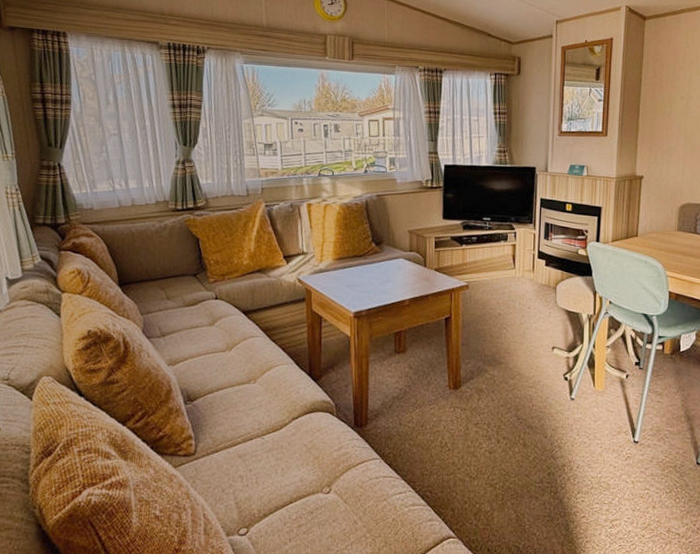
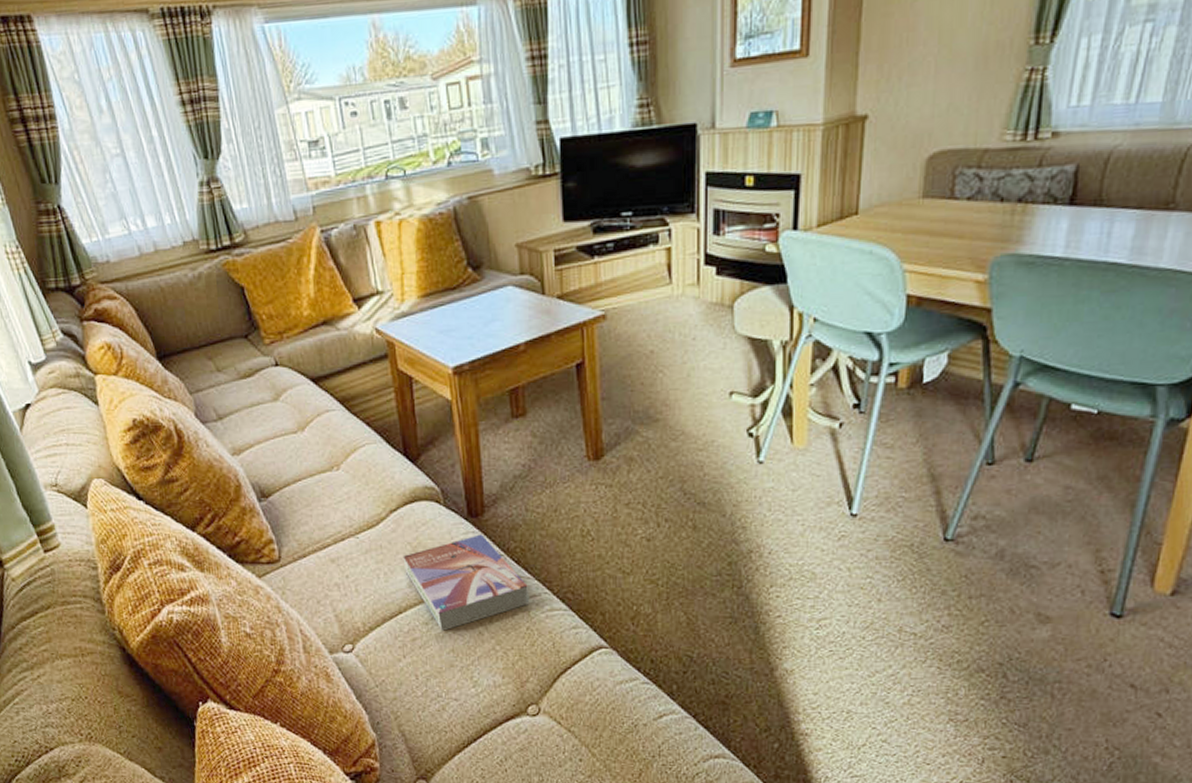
textbook: none [298,441,397,519] -> present [403,534,530,631]

